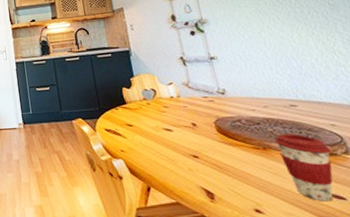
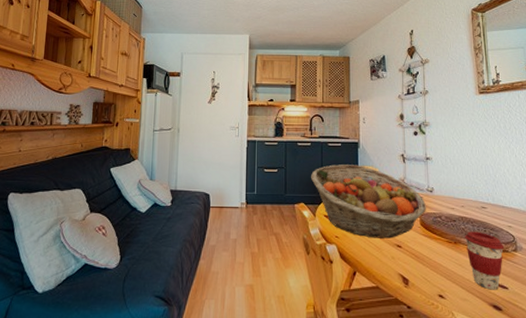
fruit basket: none [84,73,221,150] -> present [311,164,426,239]

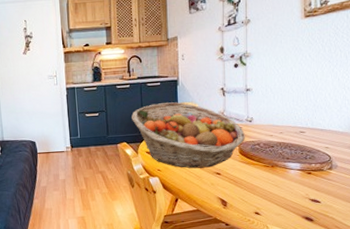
coffee cup: present [464,231,505,290] -> none [281,154,320,205]

